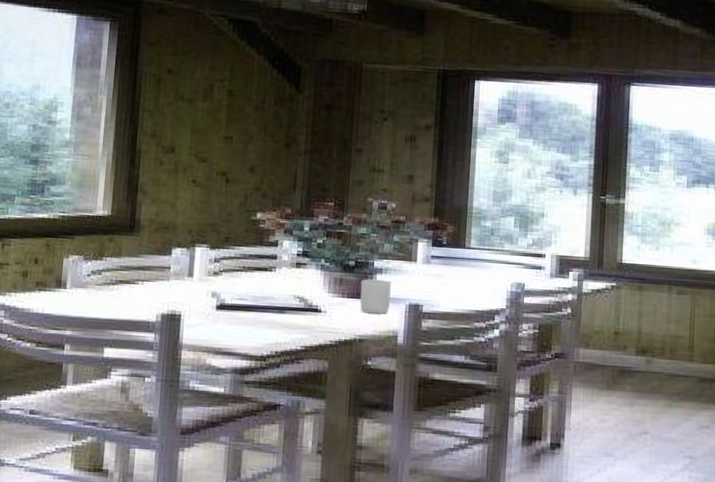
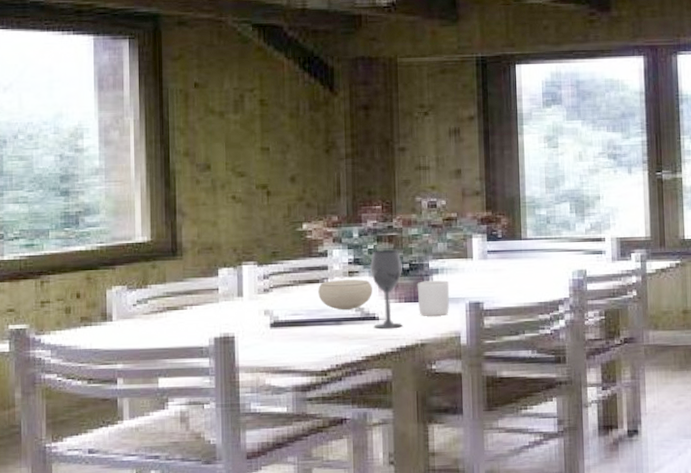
bowl: none [265,270,318,300] -> present [318,279,372,311]
wine glass: none [315,245,349,322] -> present [370,249,403,328]

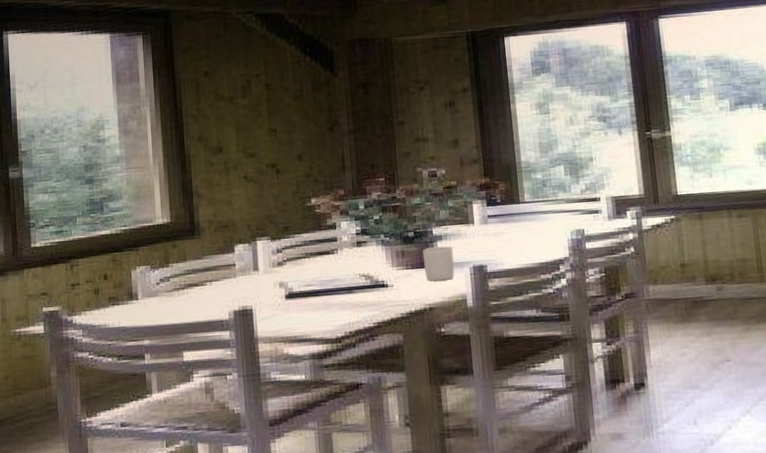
bowl: present [318,279,372,311] -> none [329,249,381,280]
wine glass: present [370,249,403,328] -> none [377,219,411,295]

